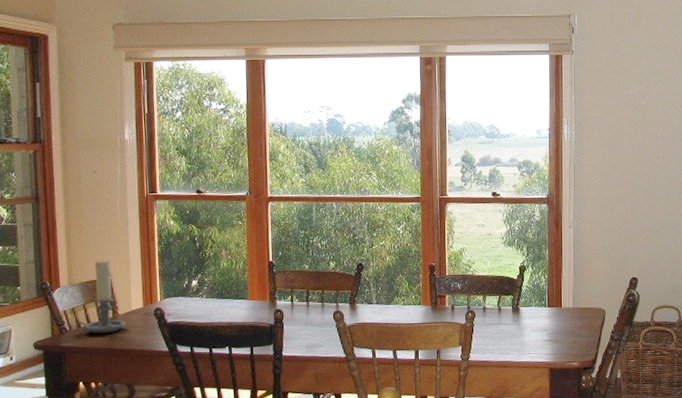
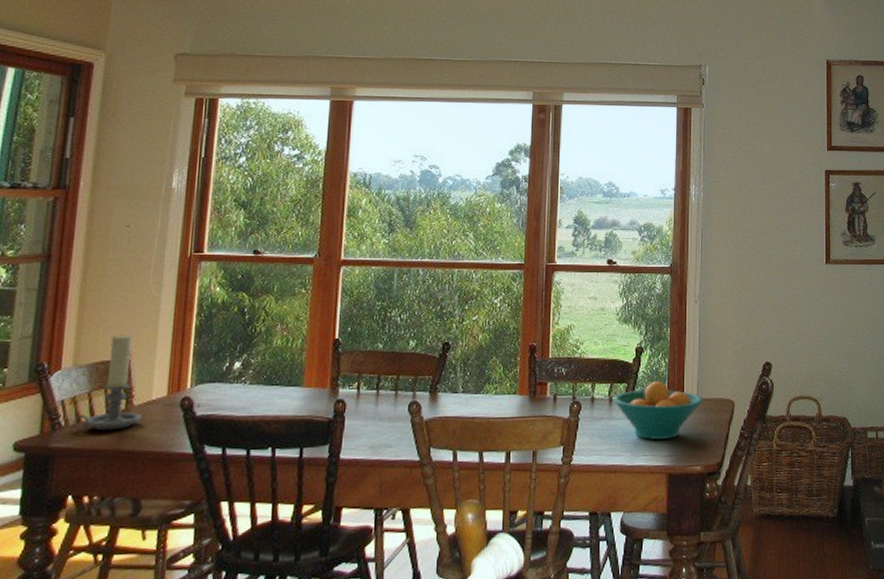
fruit bowl: none [502,293,578,341] -> present [614,381,703,440]

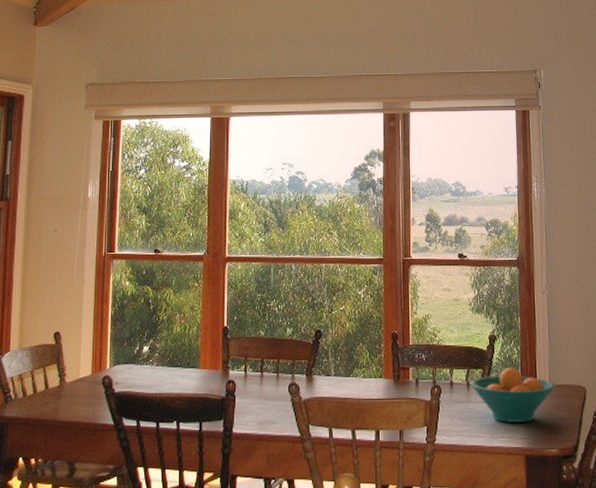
candle holder: present [72,335,142,431] -> none [20,322,73,404]

